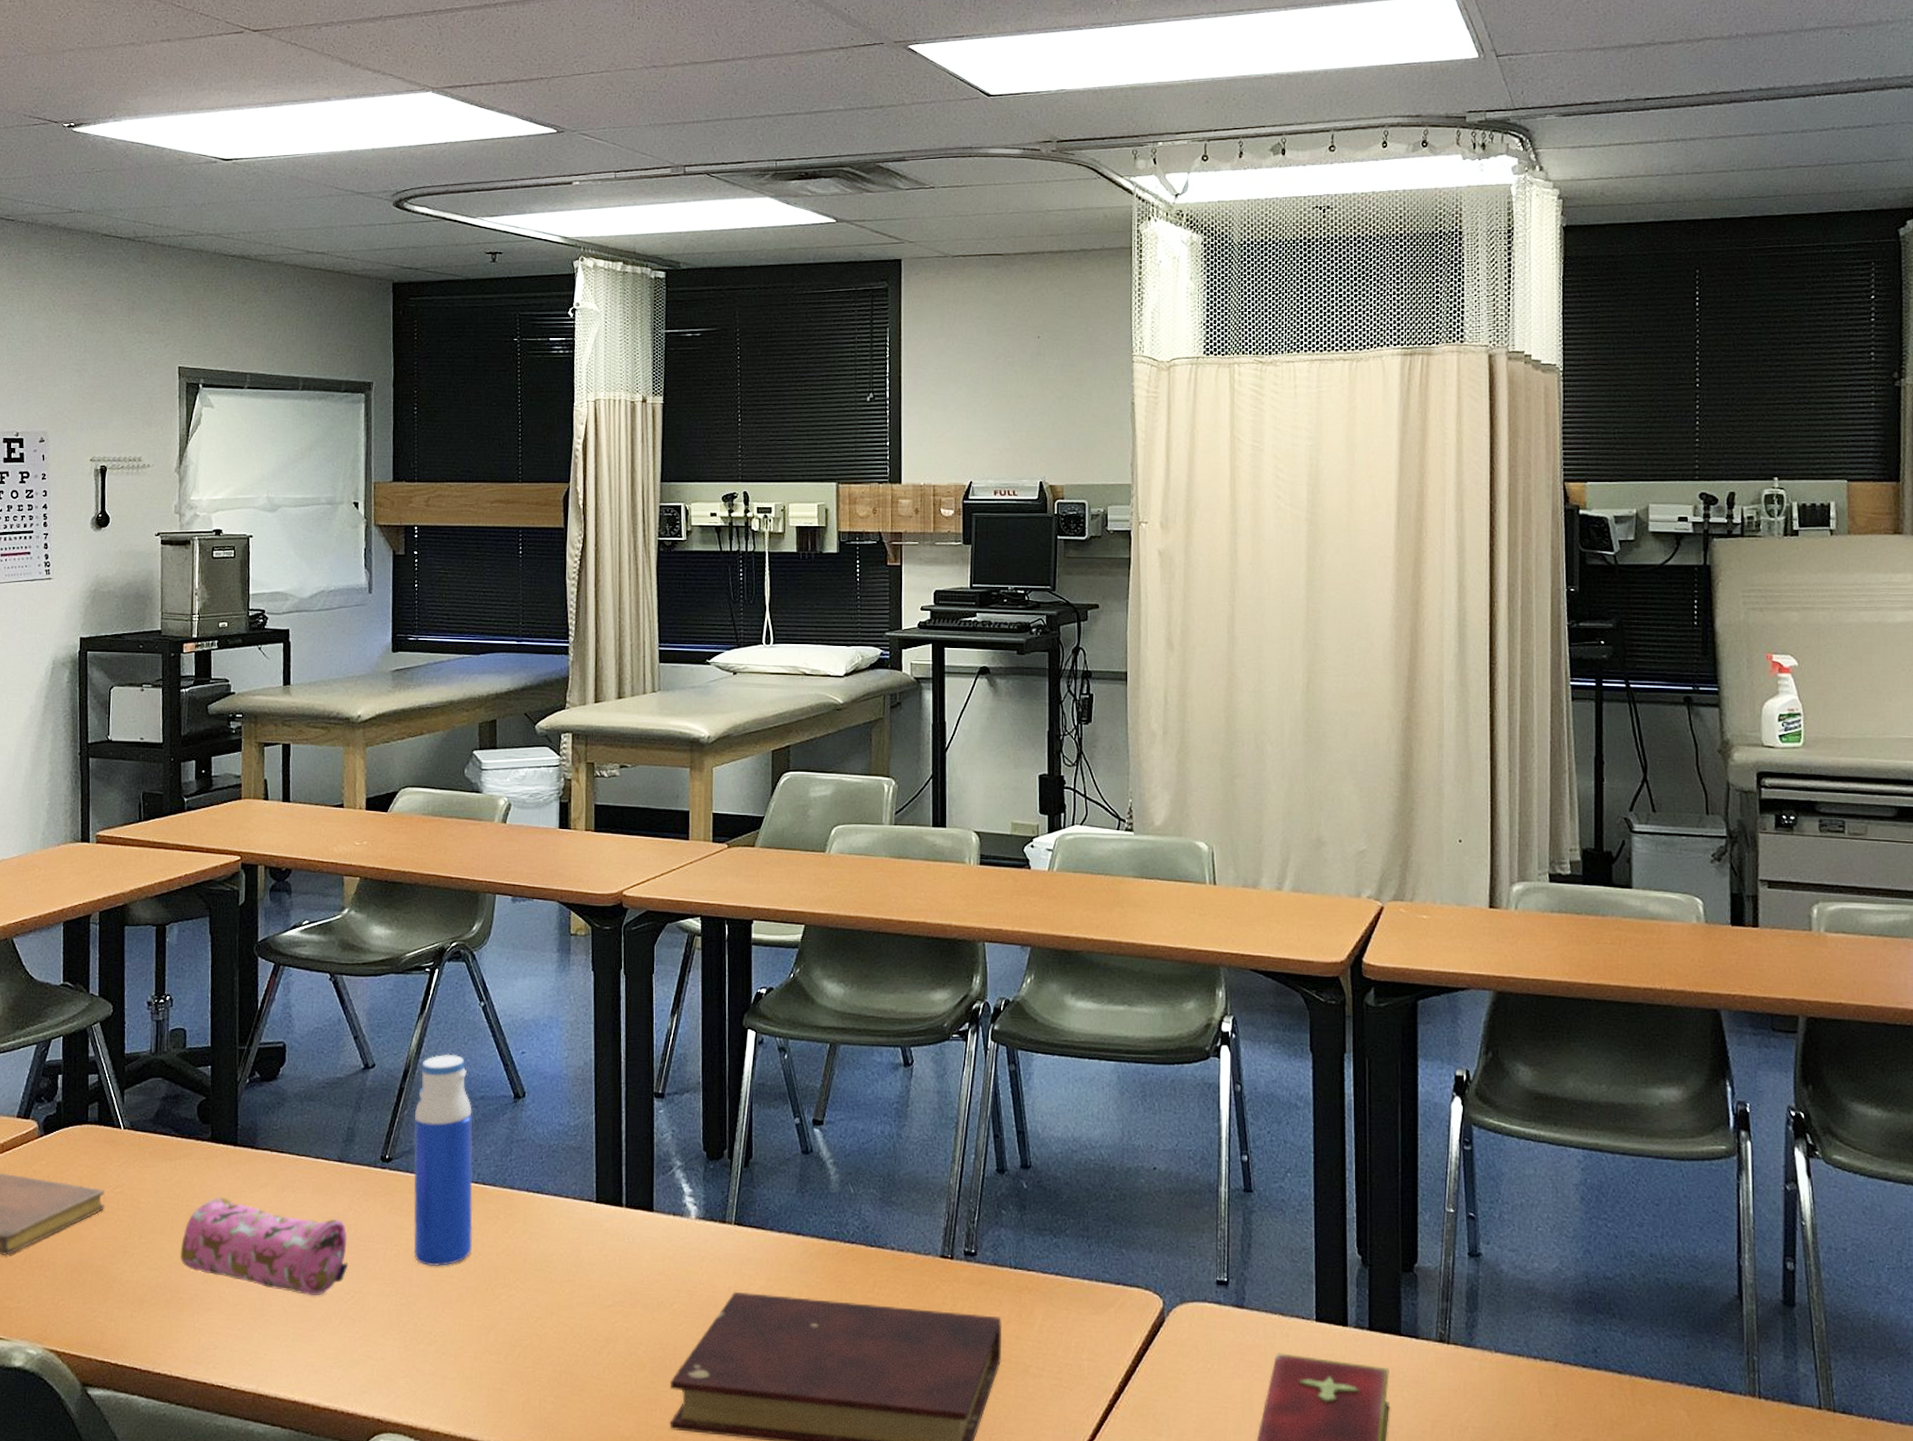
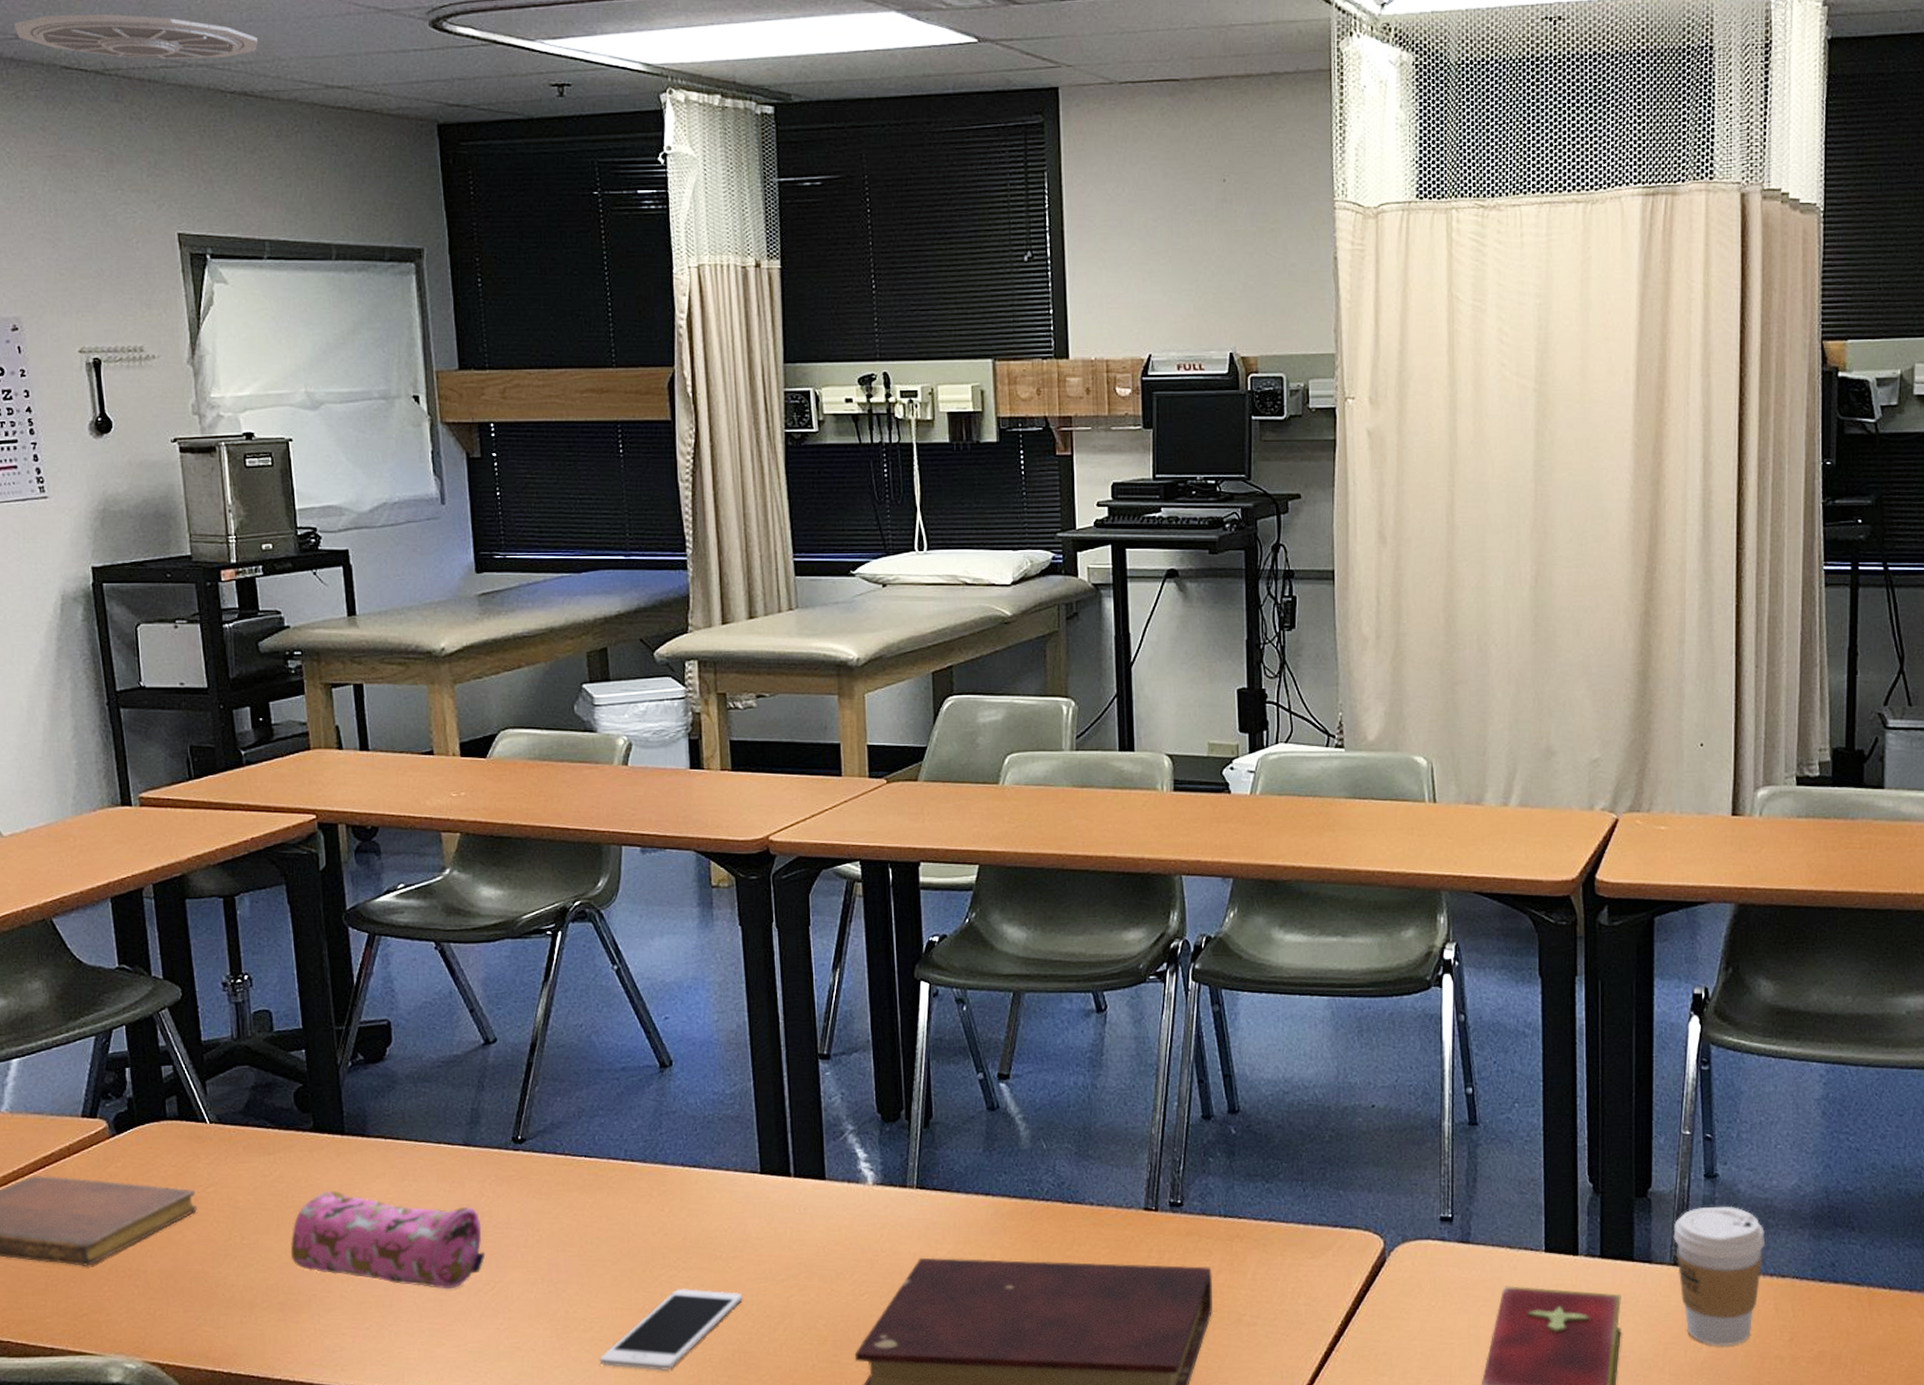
ceiling vent: none [69,194,257,230] -> present [14,14,258,60]
water bottle: present [413,1054,473,1267] -> none [547,1023,624,1251]
cell phone: none [440,1307,573,1387] -> present [599,1288,743,1370]
coffee cup: none [1439,1285,1527,1428] -> present [1673,1206,1764,1347]

